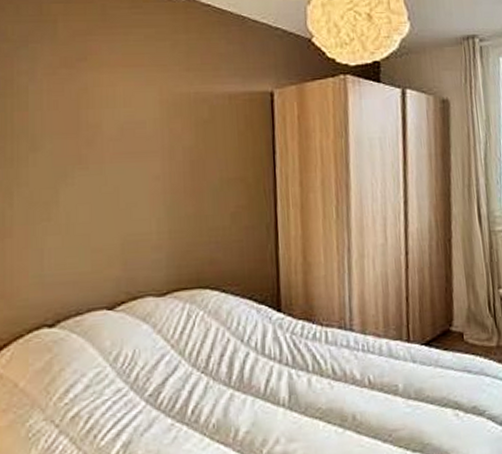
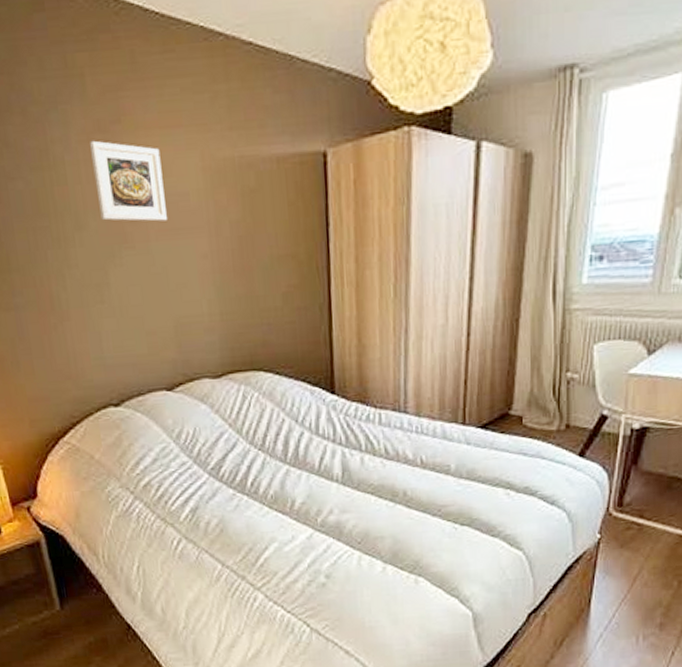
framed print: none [55,74,123,146] -> present [90,140,167,222]

